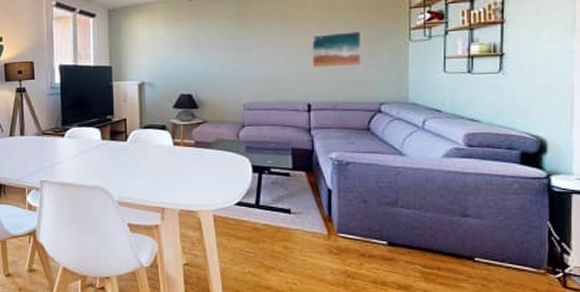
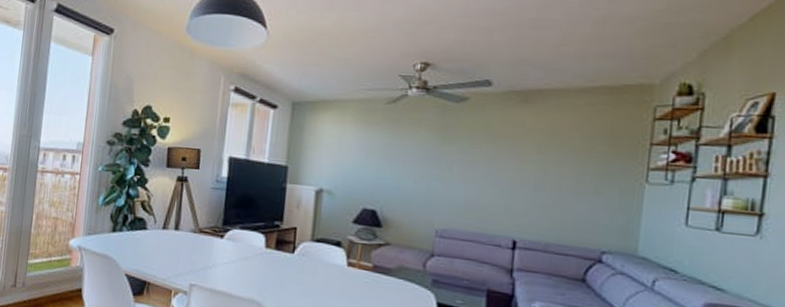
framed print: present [312,31,361,68] -> none [523,161,587,204]

